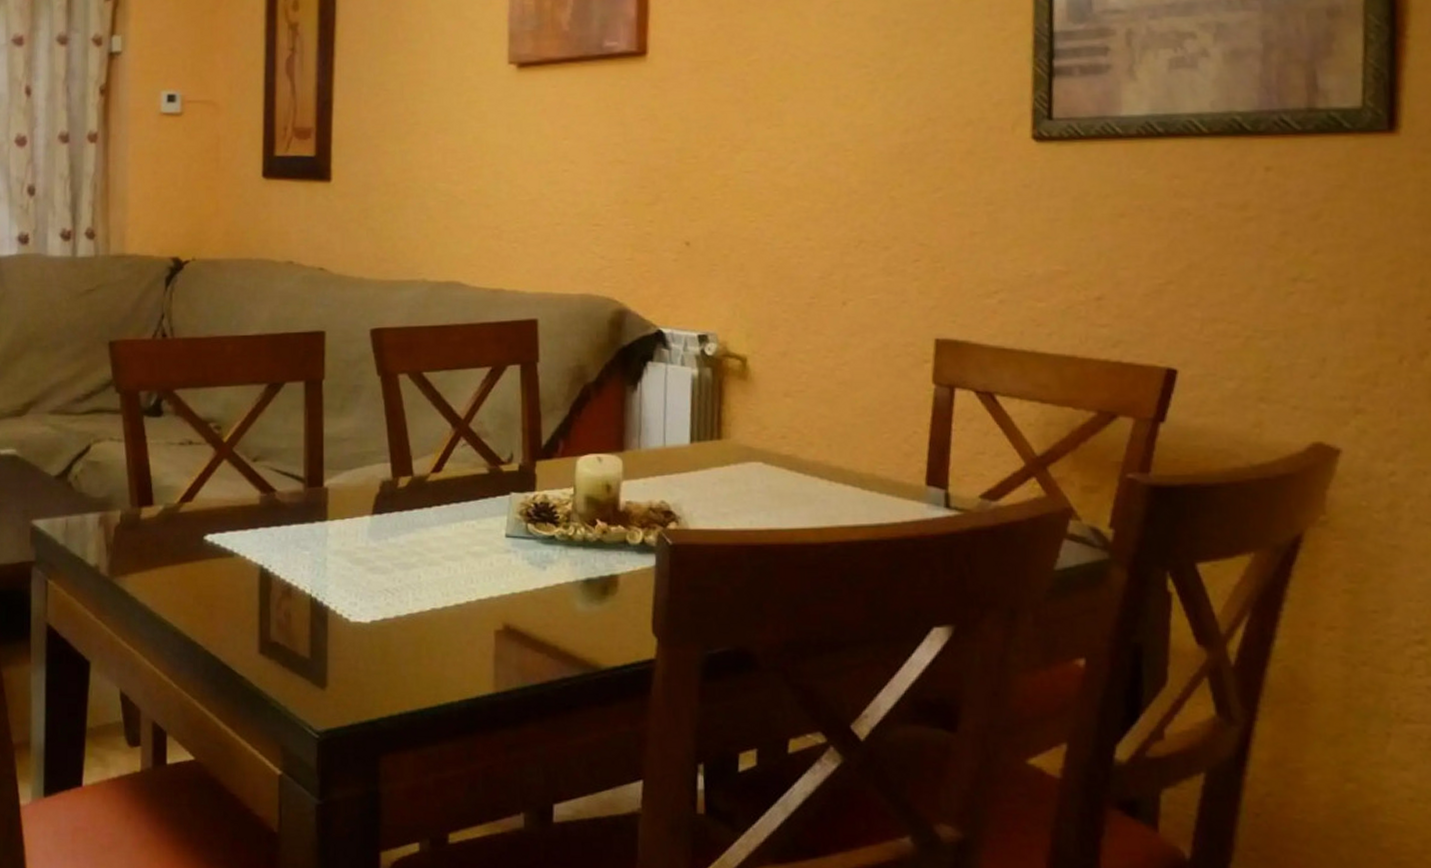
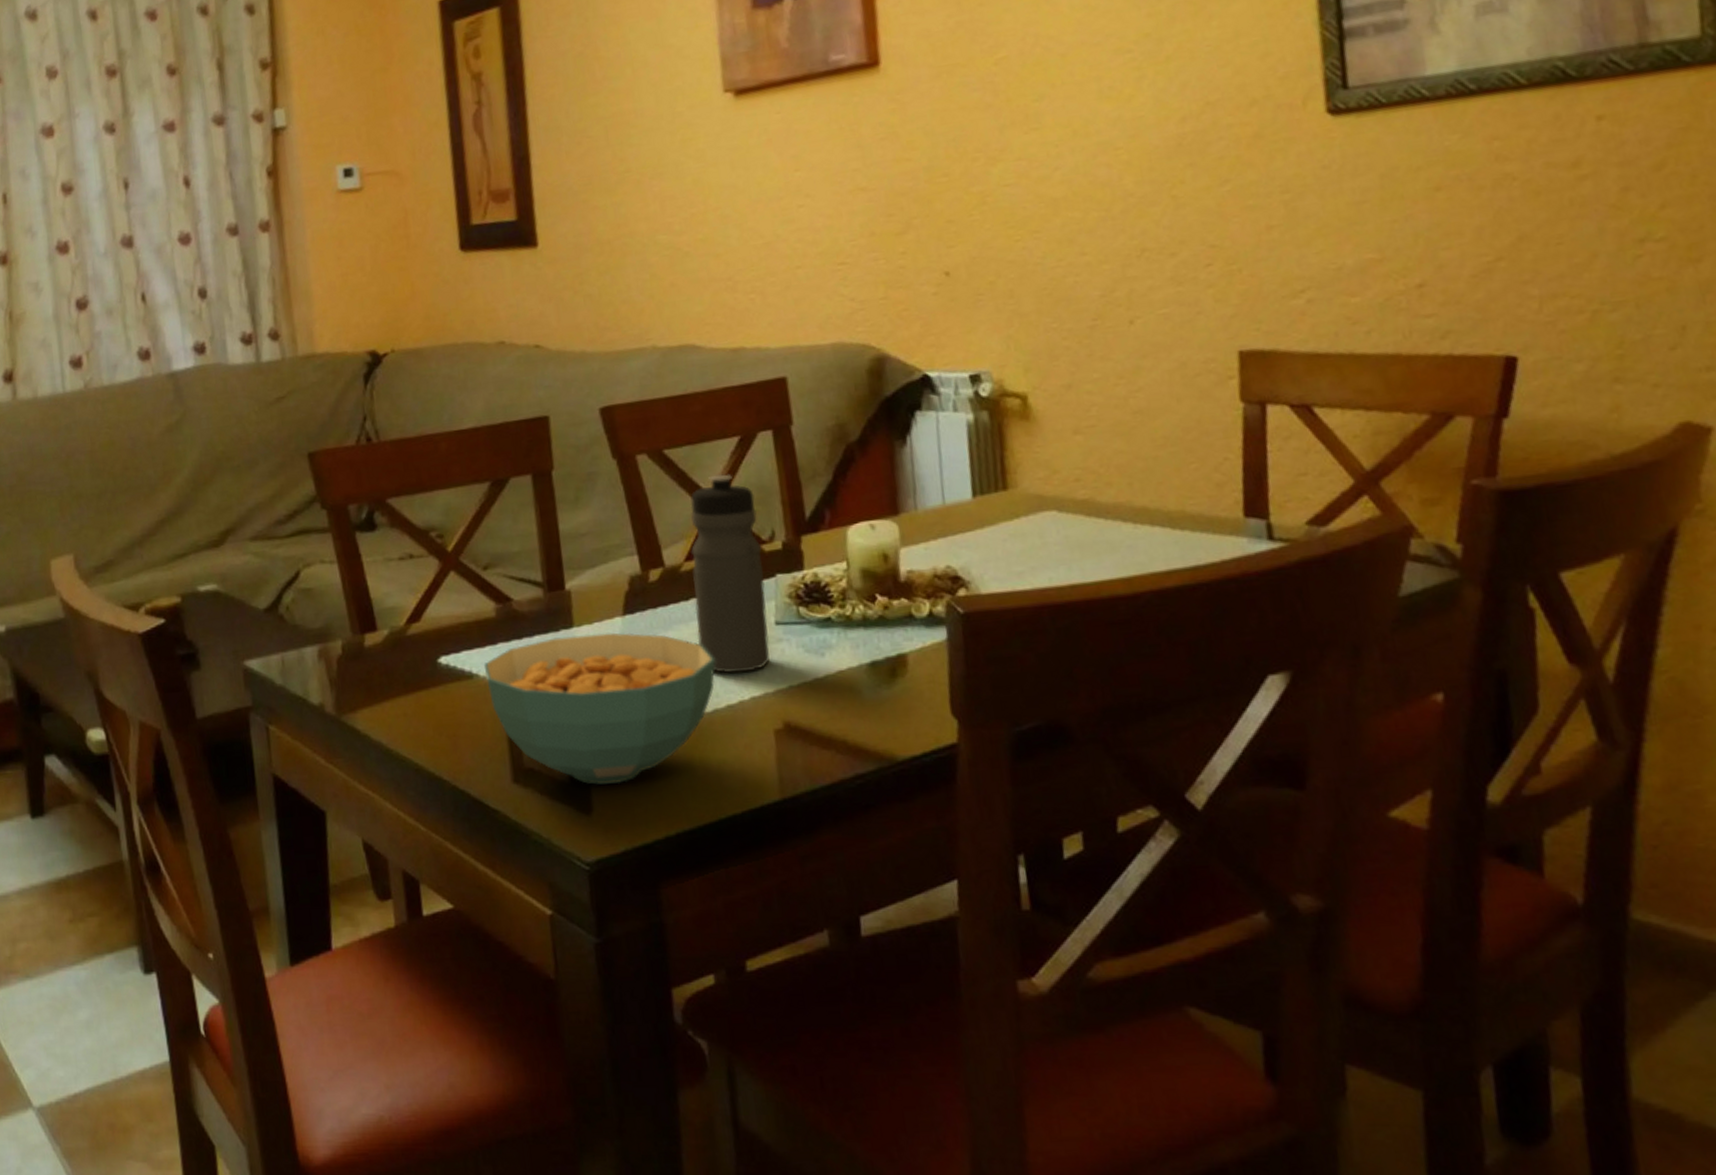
cereal bowl: none [244,528,449,664] -> present [483,632,715,785]
water bottle: none [435,398,501,577] -> present [690,473,770,674]

